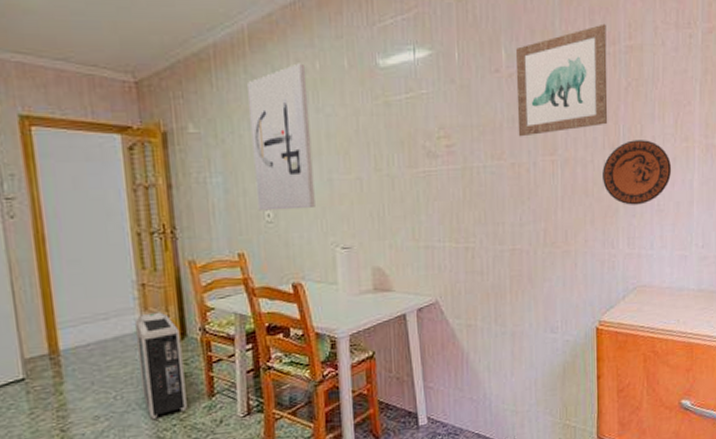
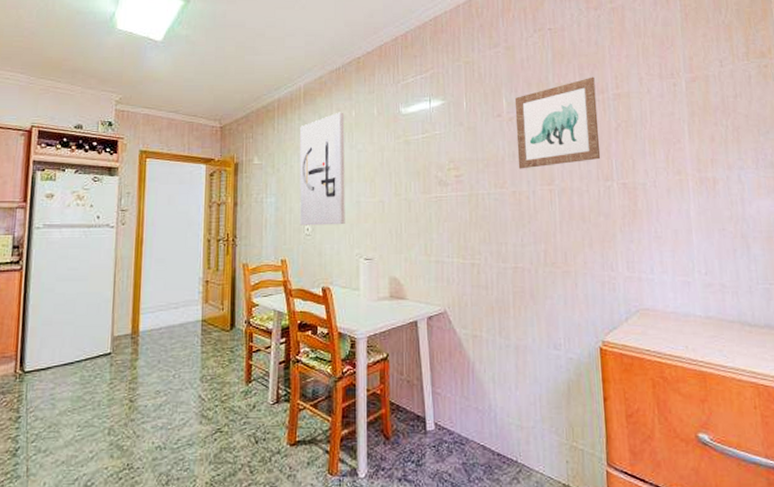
air purifier: present [134,312,187,419] -> none [195,305,230,398]
decorative plate: present [603,140,672,205] -> none [598,173,667,231]

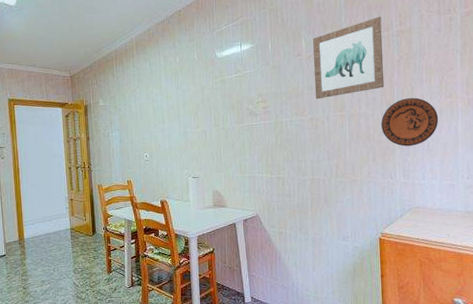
wall art: present [300,112,345,226] -> none [135,58,176,154]
decorative plate: none [598,173,667,231] -> present [381,98,439,147]

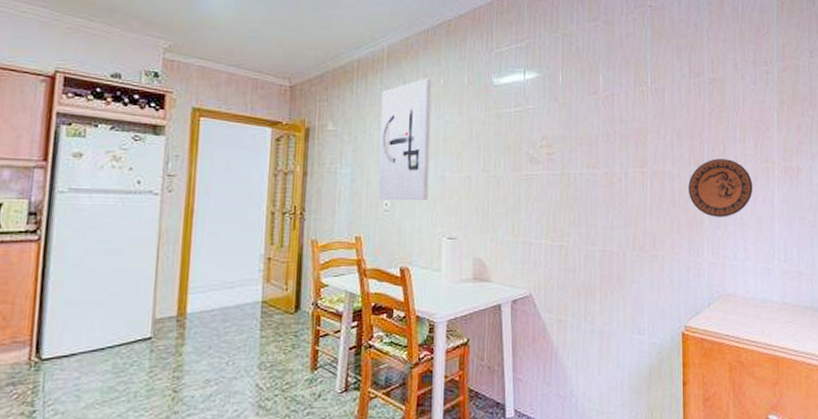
wall art: none [135,58,176,154] -> present [377,78,432,201]
wall art: present [312,16,385,99] -> none [611,59,693,150]

